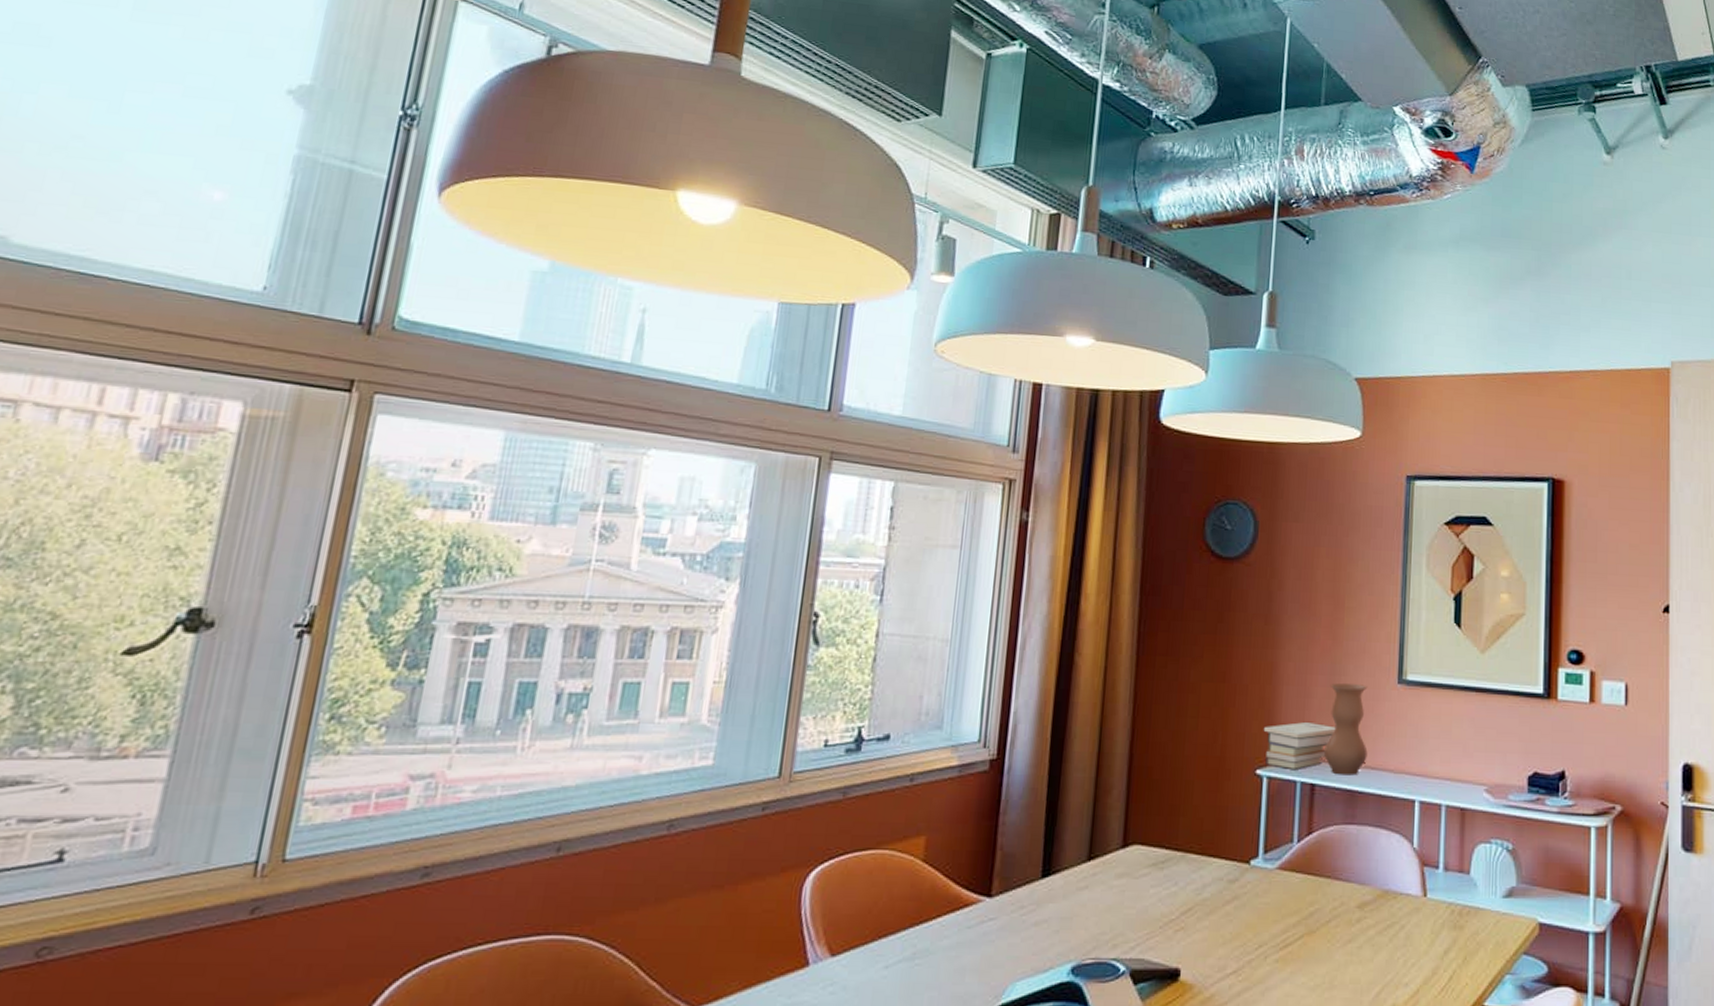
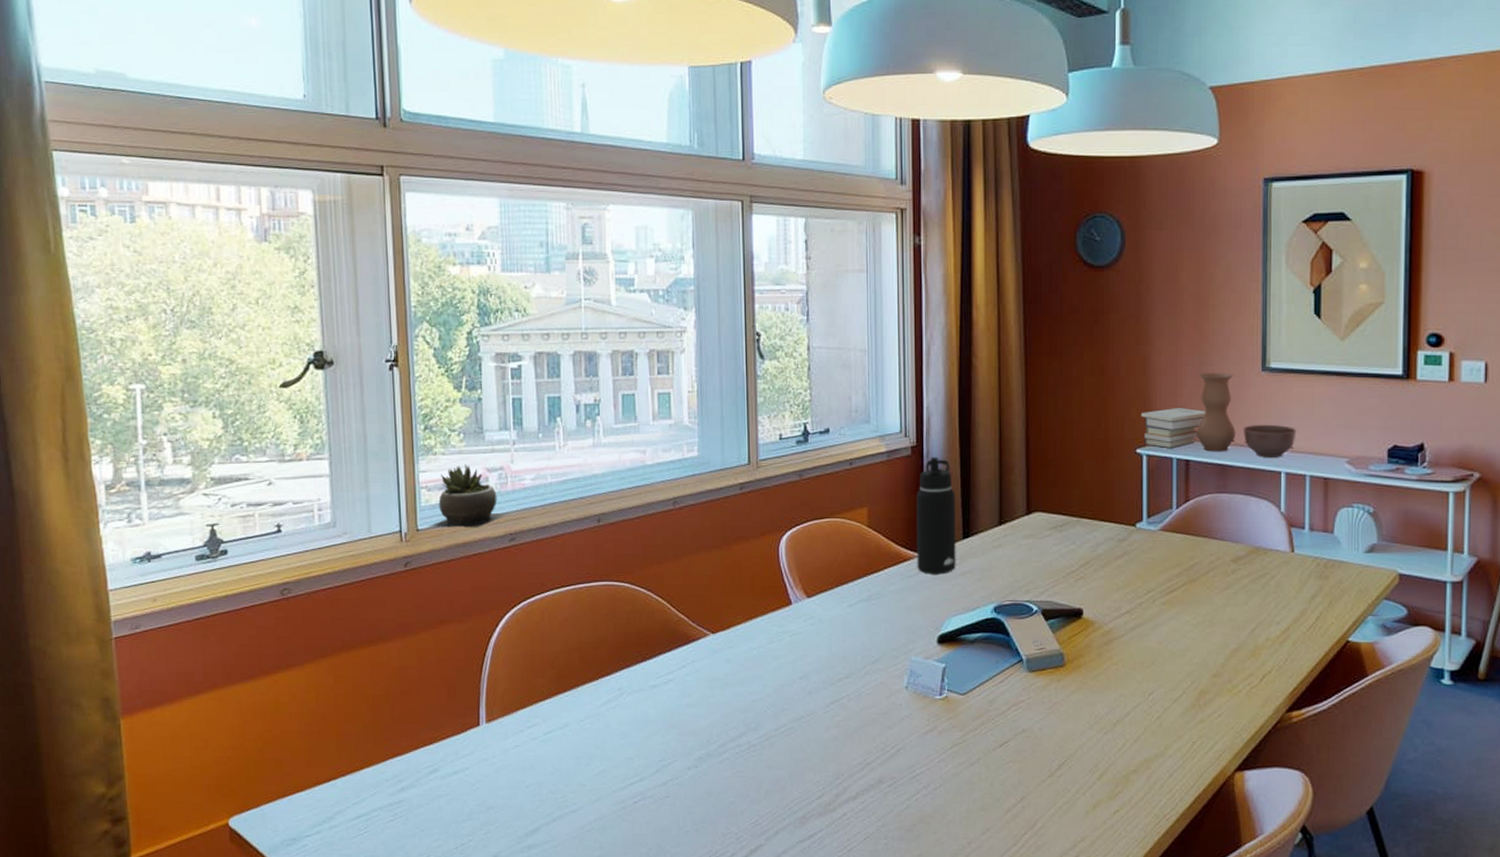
succulent plant: none [301,769,430,858] -> present [428,464,510,528]
water bottle: none [980,773,1038,924] -> present [916,456,956,574]
bowl: none [1376,745,1433,783] -> present [1244,425,1297,458]

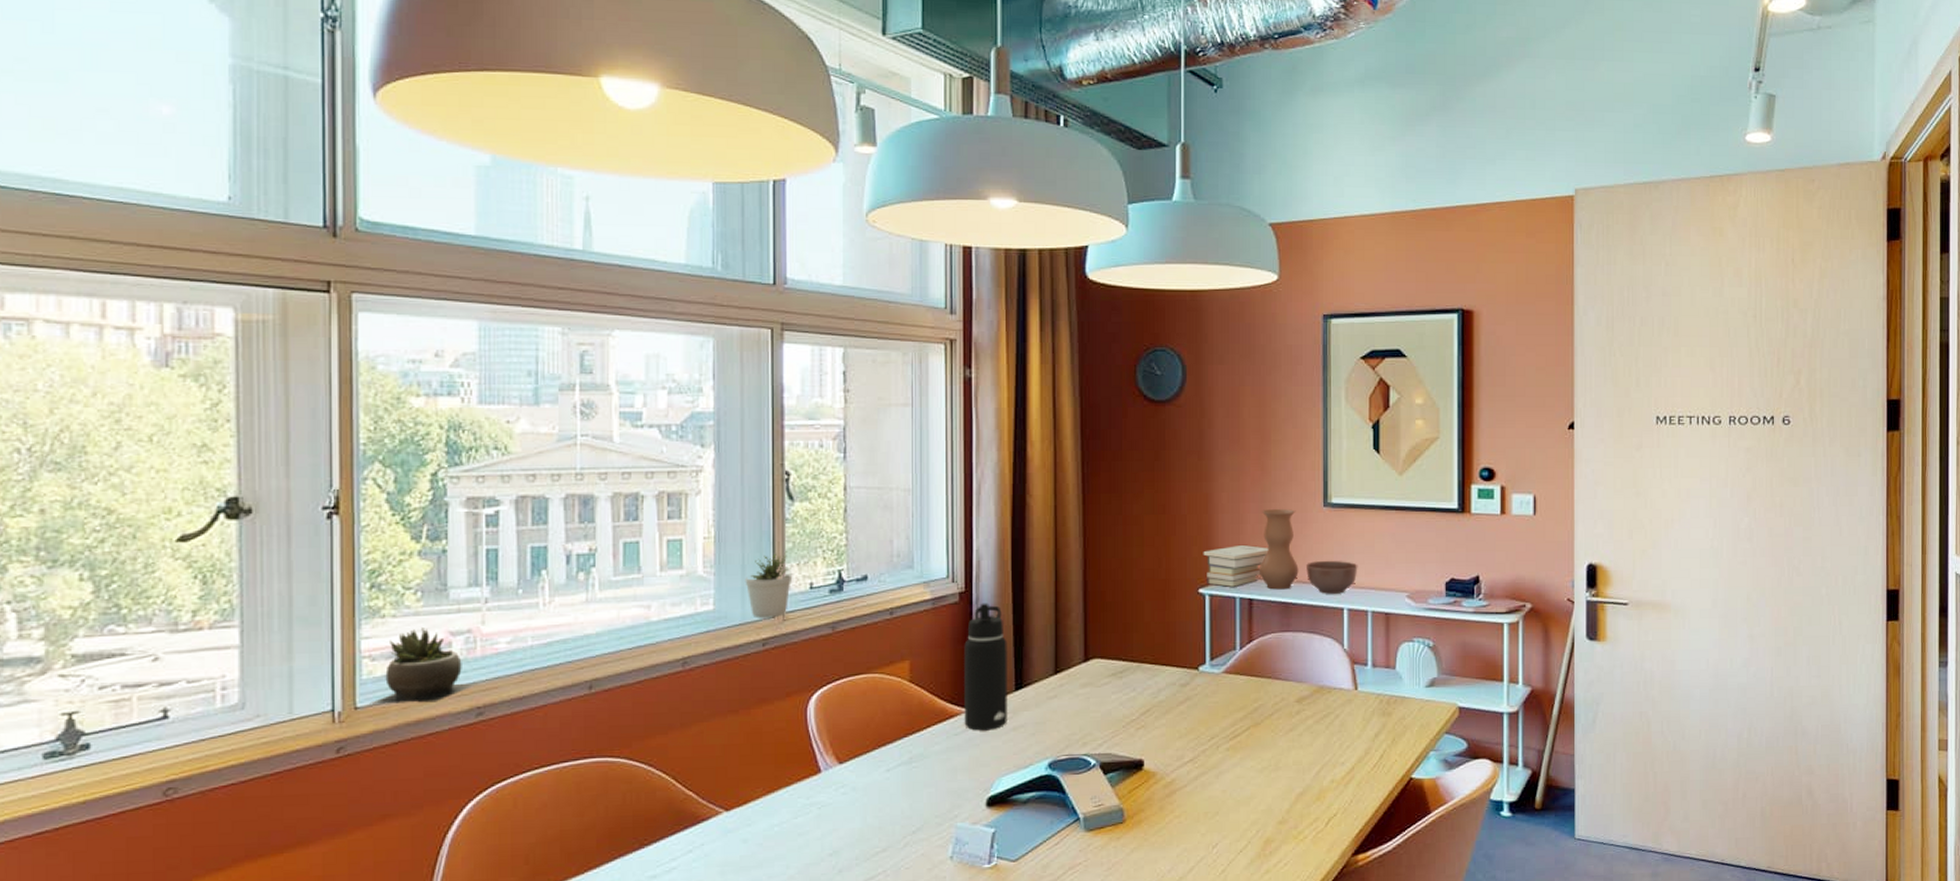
potted plant: none [724,405,765,465] -> present [745,551,793,619]

